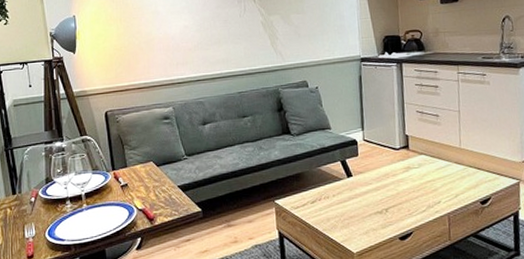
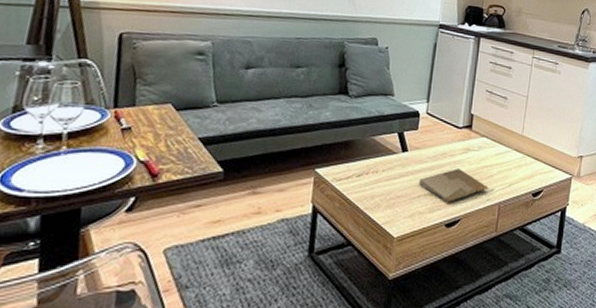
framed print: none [368,186,435,218] -> present [419,168,489,203]

